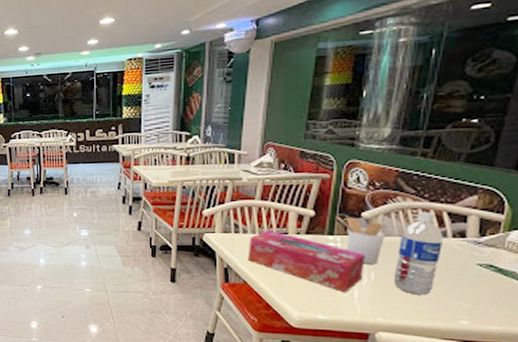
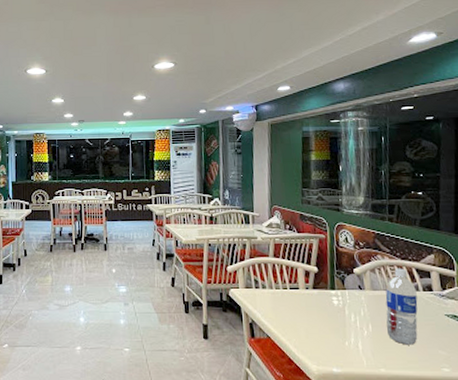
tissue box: present [247,230,366,292] -> none [268,285,363,344]
utensil holder: present [335,215,385,264] -> none [334,271,374,317]

